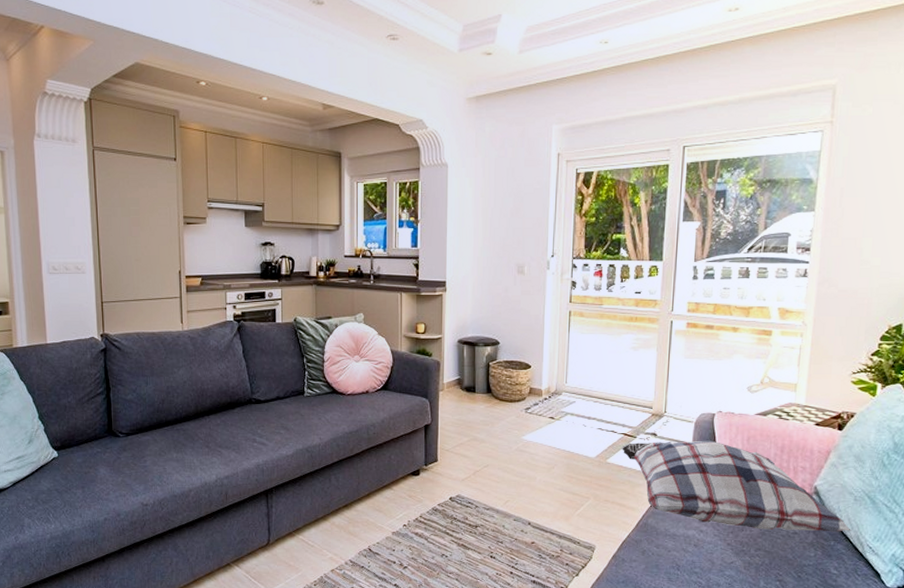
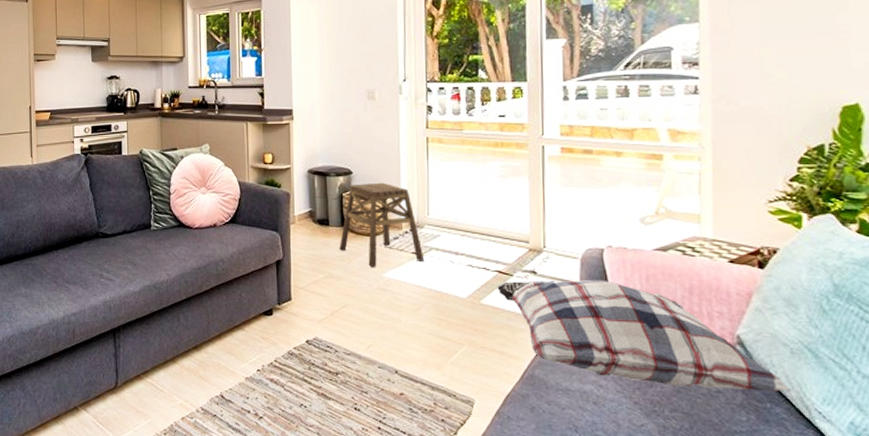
stool: none [484,352,561,430] -> present [339,182,425,267]

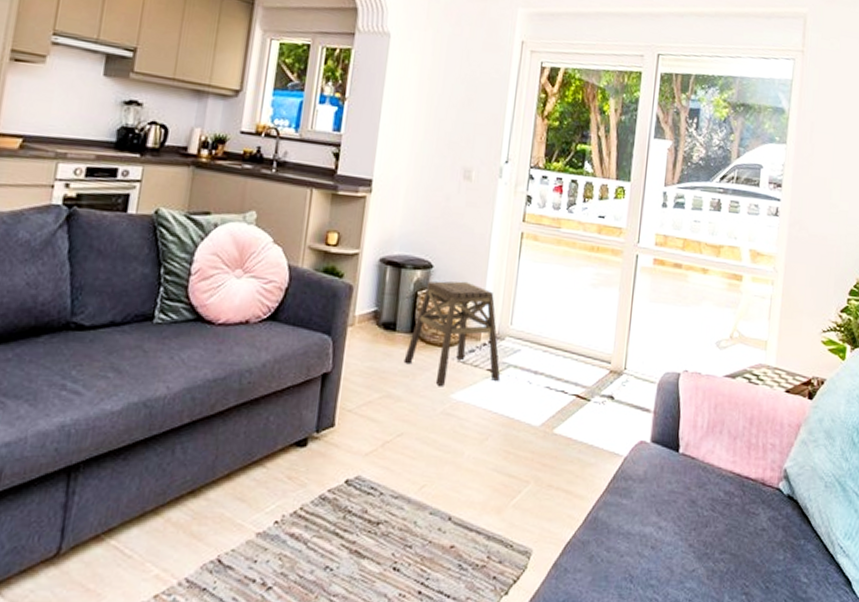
cushion: present [497,279,792,392] -> none [572,406,822,528]

